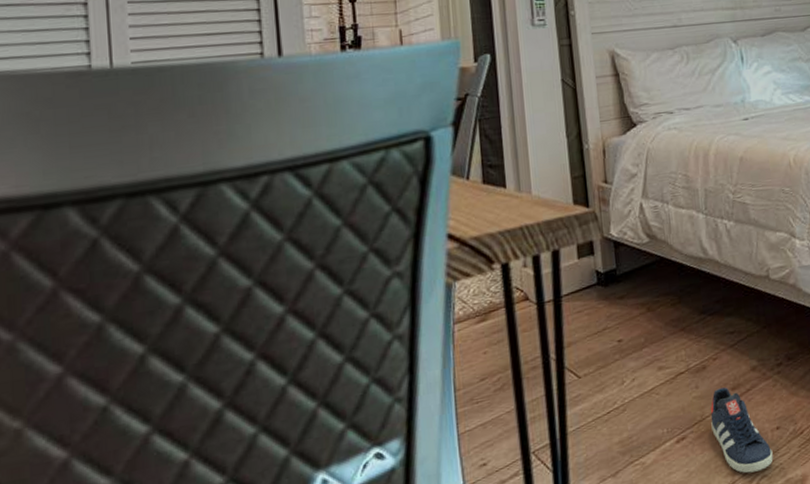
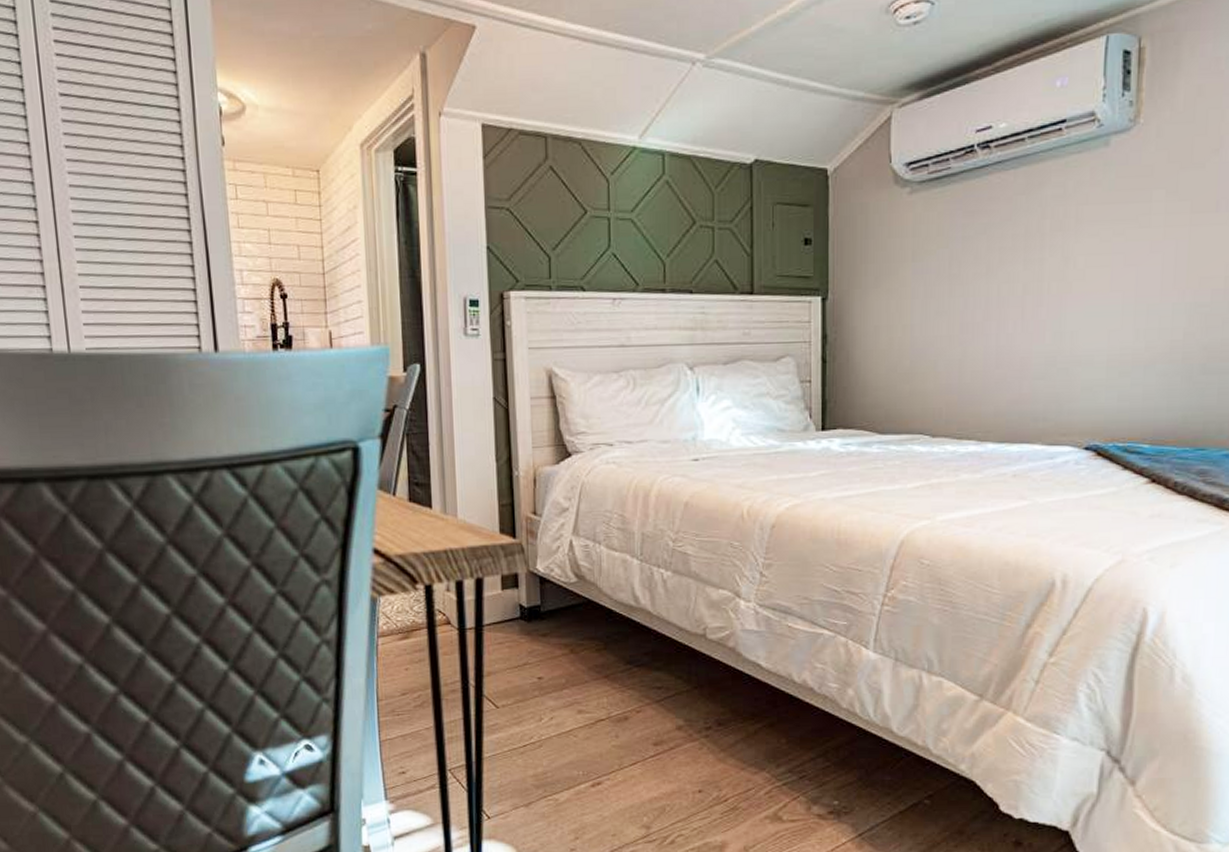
sneaker: present [710,387,773,473] -> none [629,742,692,829]

